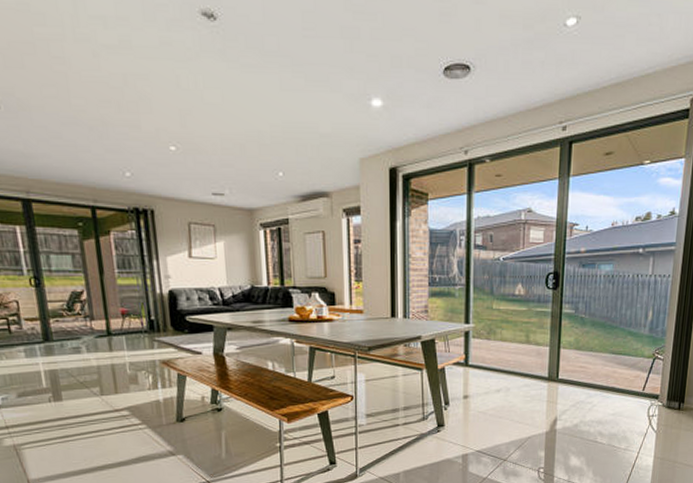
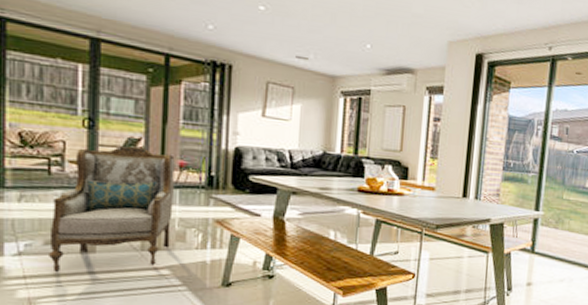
armchair: none [18,299,125,421] -> present [49,146,175,273]

